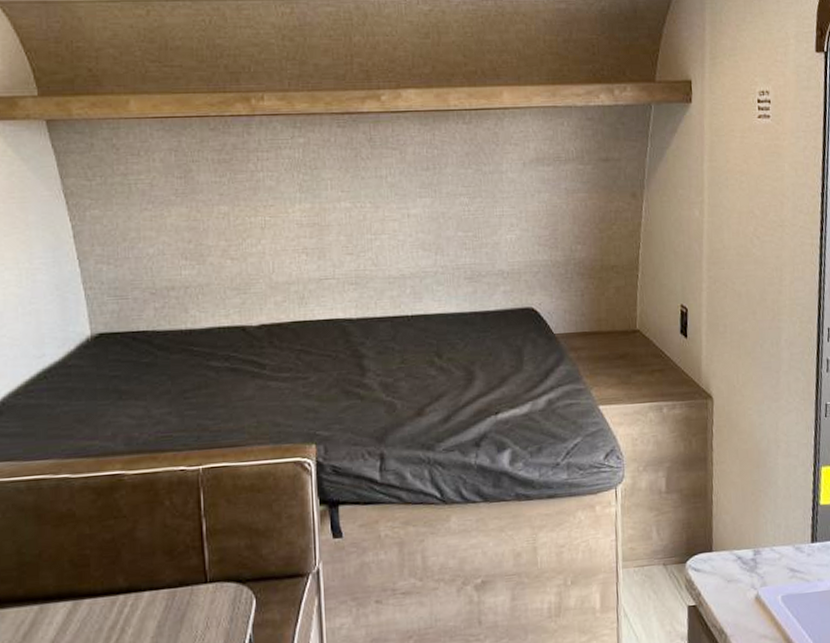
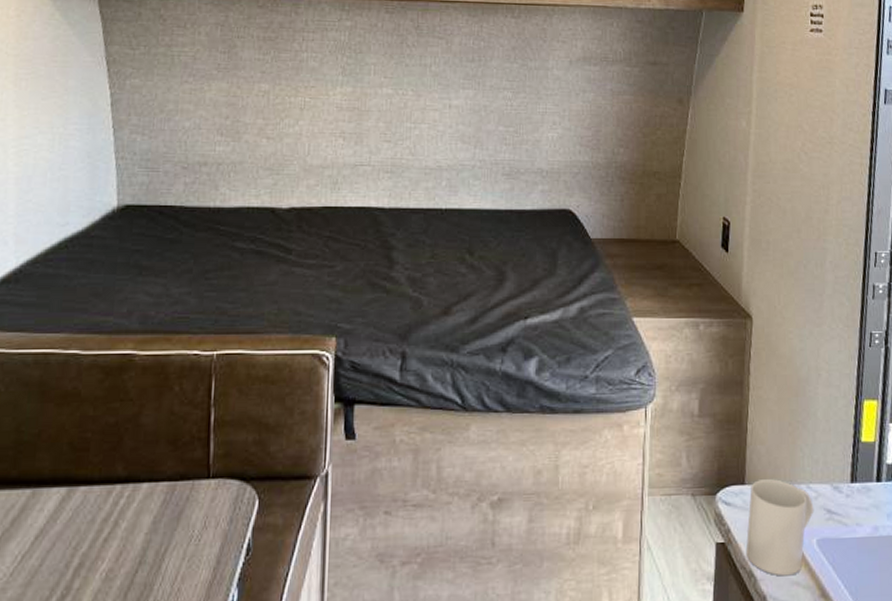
mug: none [715,544,778,631] -> present [745,478,814,576]

